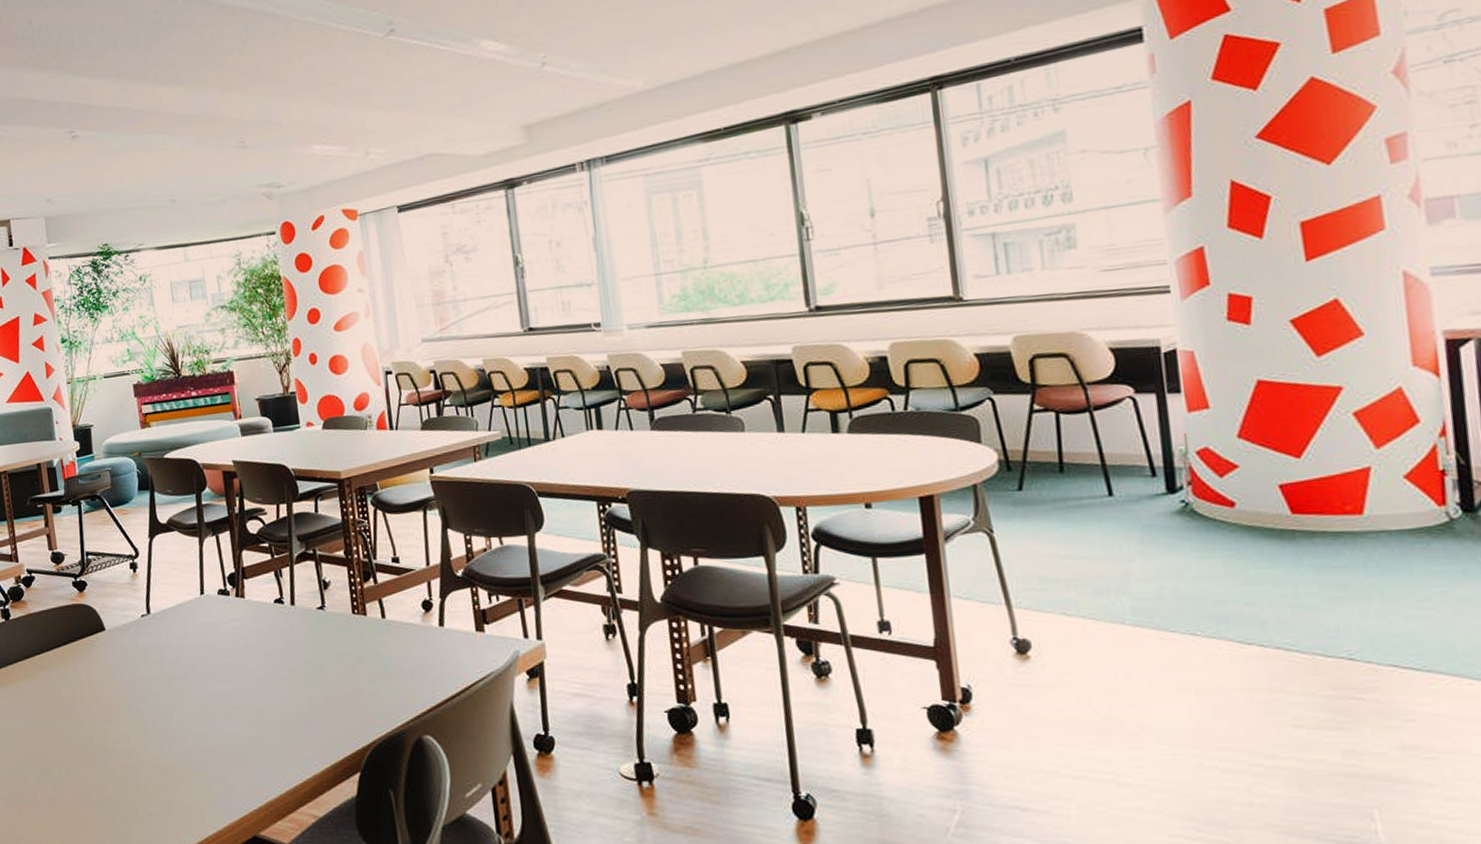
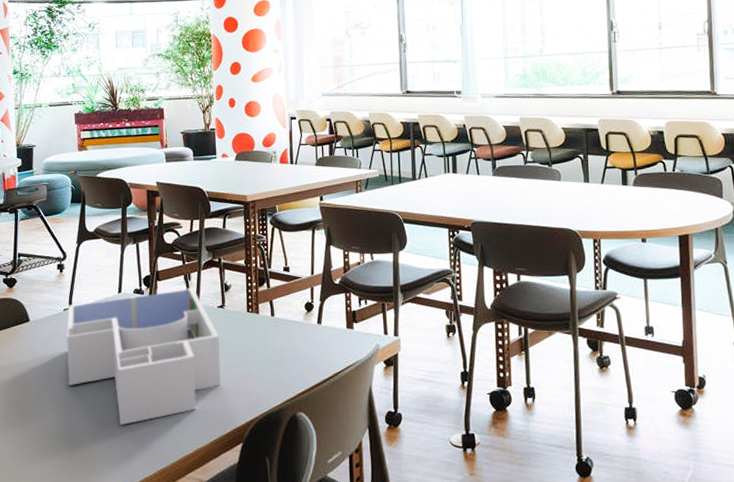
desk organizer: none [146,585,328,750] -> present [66,287,221,425]

